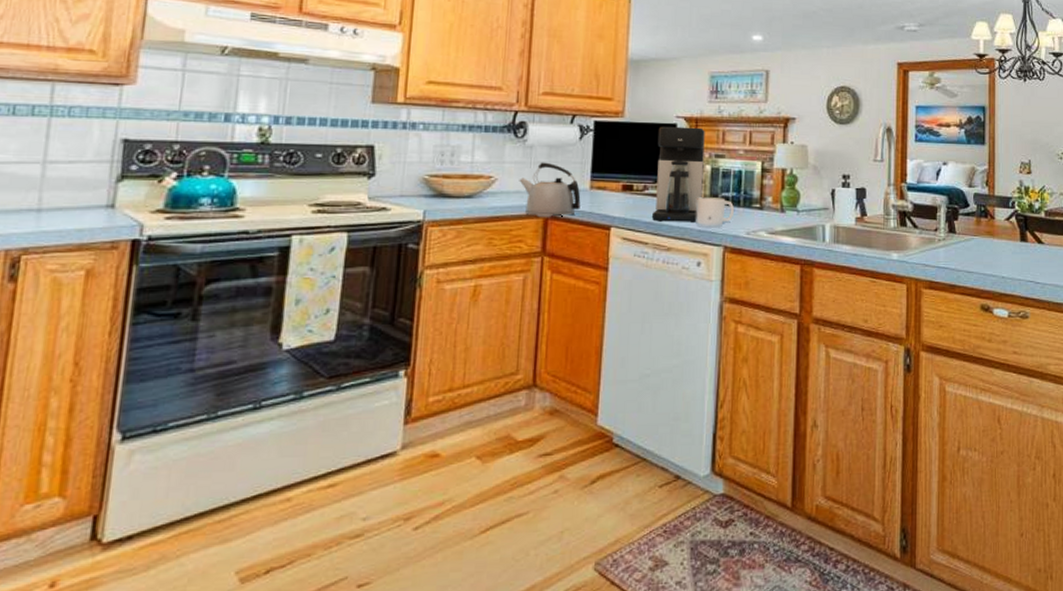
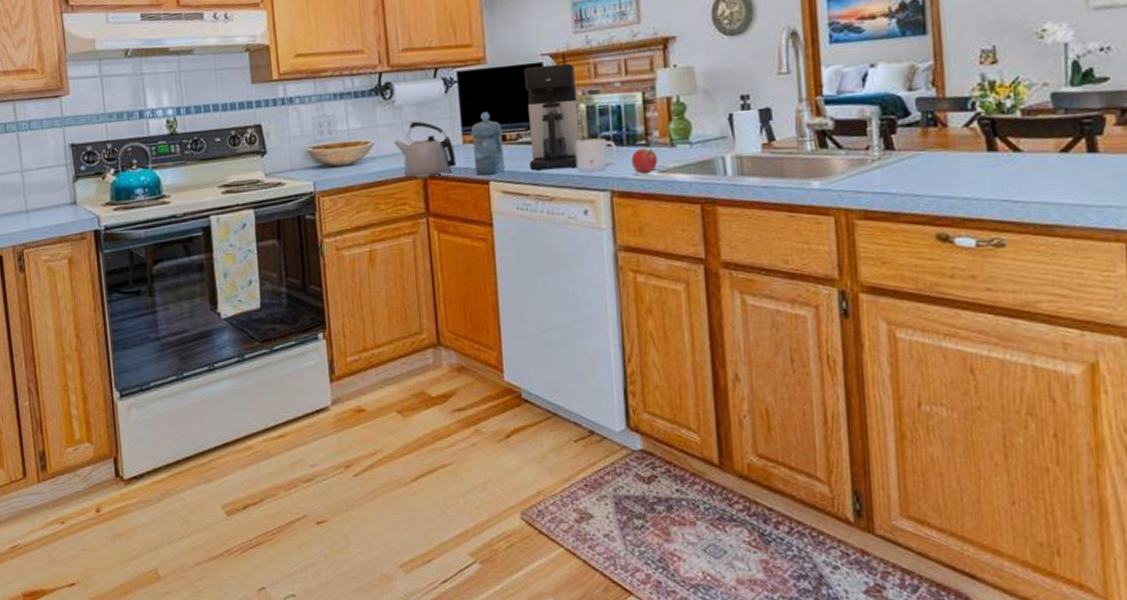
canister: none [598,161,631,221] -> present [470,111,505,175]
fruit: none [745,212,769,234] -> present [631,148,658,174]

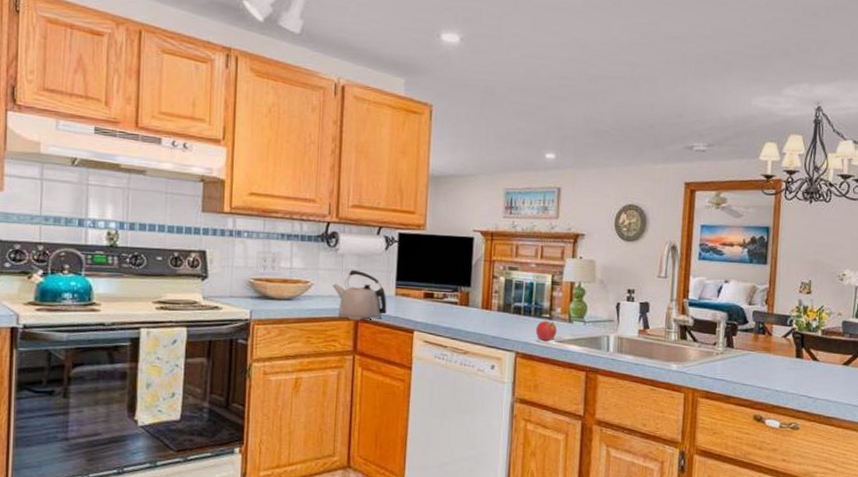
canister: present [470,111,505,175] -> none [403,271,432,326]
coffee maker: present [523,63,580,172] -> none [451,239,500,330]
mug: present [573,138,617,173] -> none [490,306,525,335]

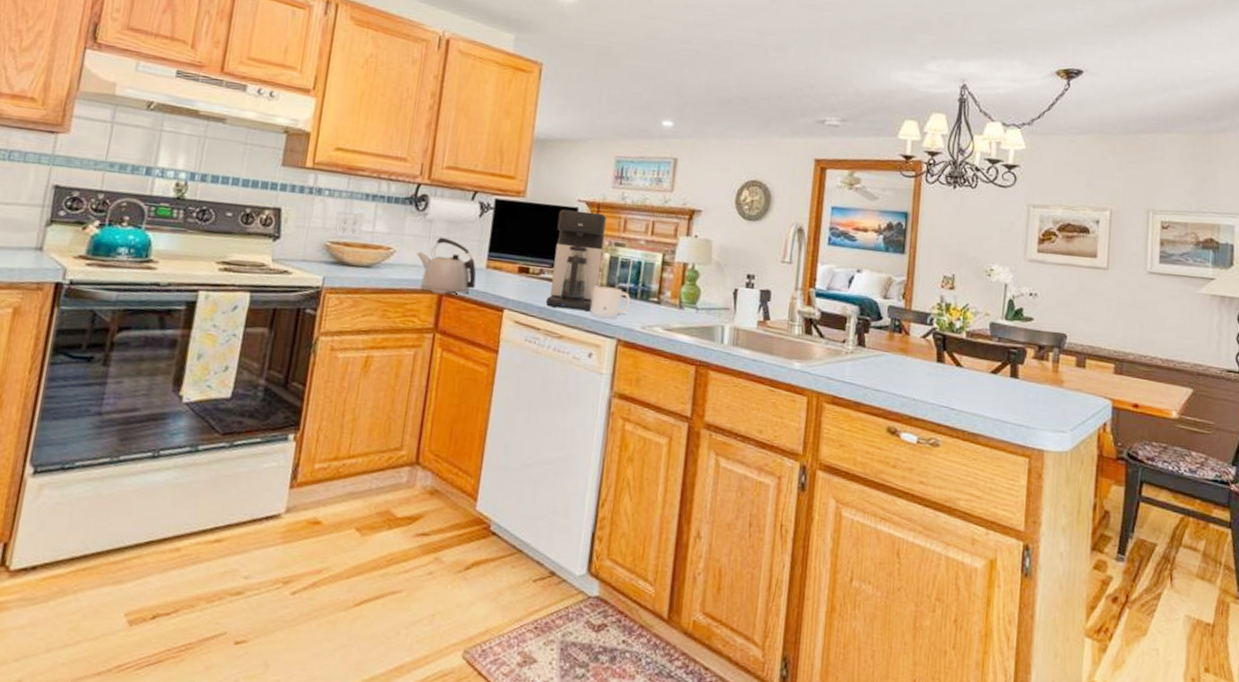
coffee maker: none [451,239,500,330] -> present [546,209,607,313]
mug: none [490,306,525,335] -> present [590,286,631,320]
fruit: present [535,321,557,342] -> none [641,305,666,330]

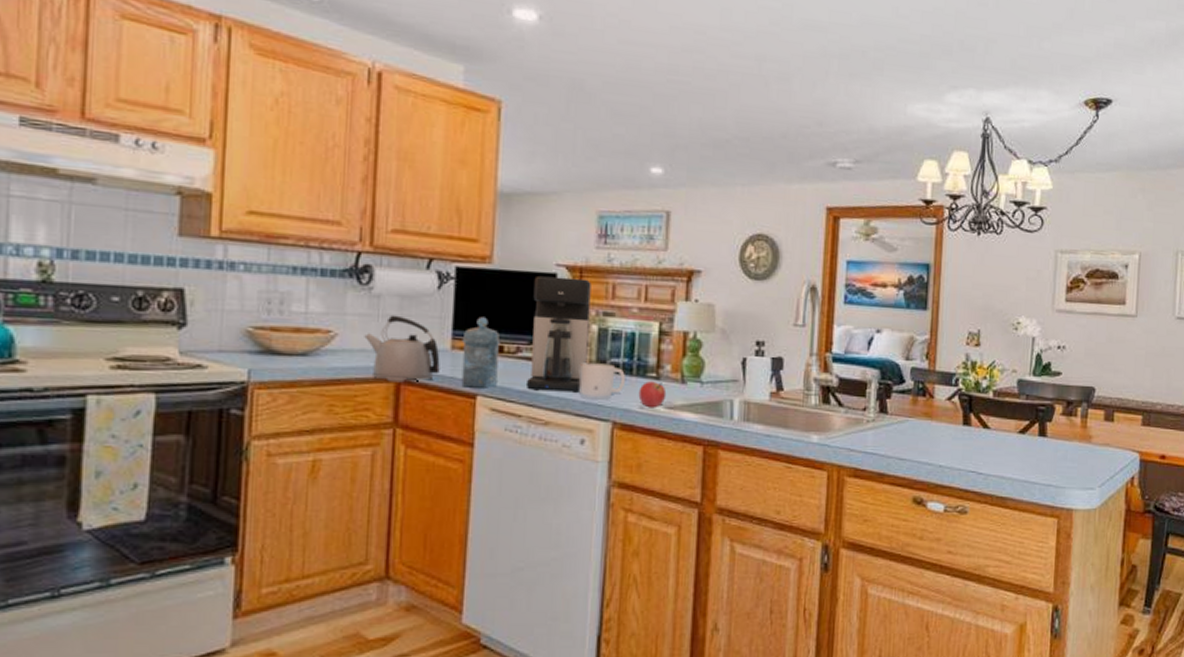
canister: none [492,242,527,304] -> present [461,317,501,389]
fruit: none [641,305,666,330] -> present [638,382,667,409]

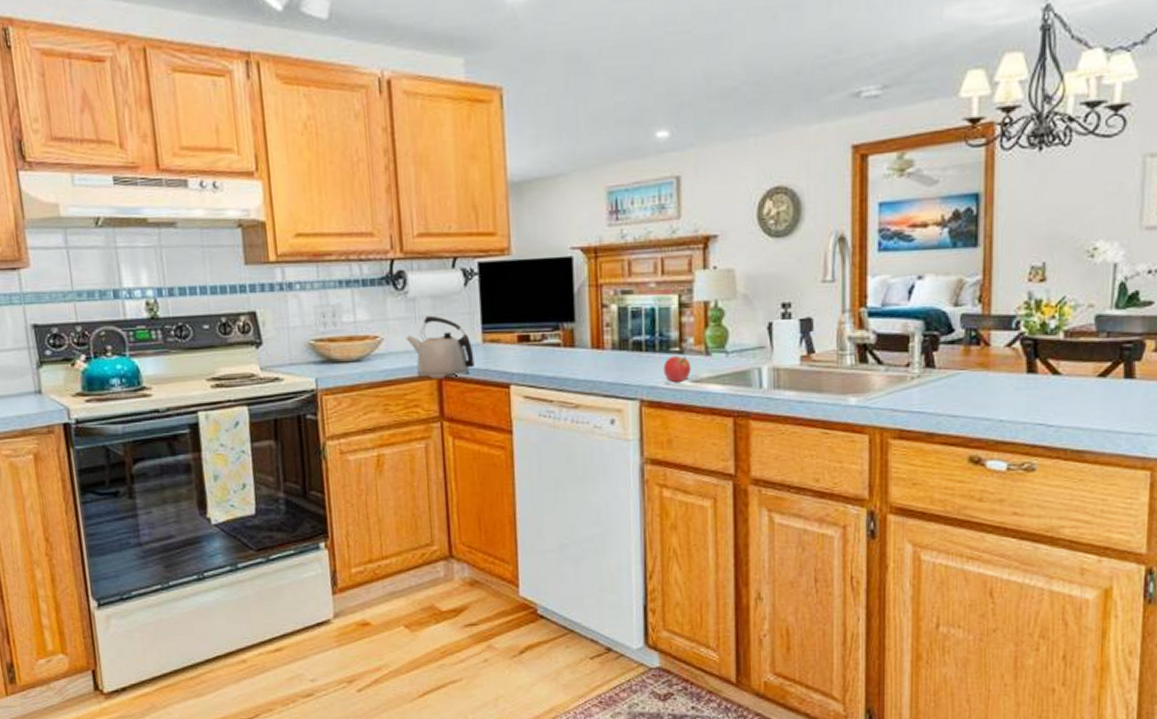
canister: present [461,317,501,389] -> none [491,308,527,378]
coffee maker: present [527,275,591,394] -> none [551,259,610,377]
mug: present [579,363,625,400] -> none [602,342,649,380]

